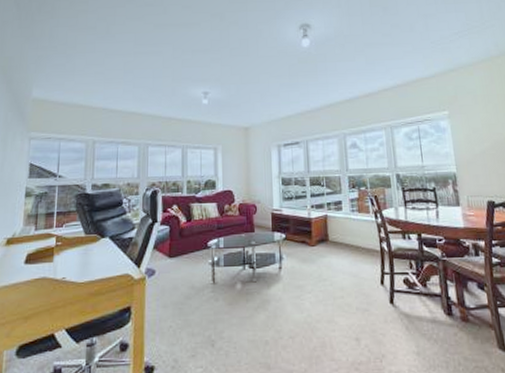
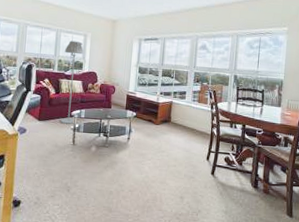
floor lamp: none [193,156,216,258] -> present [61,40,84,124]

